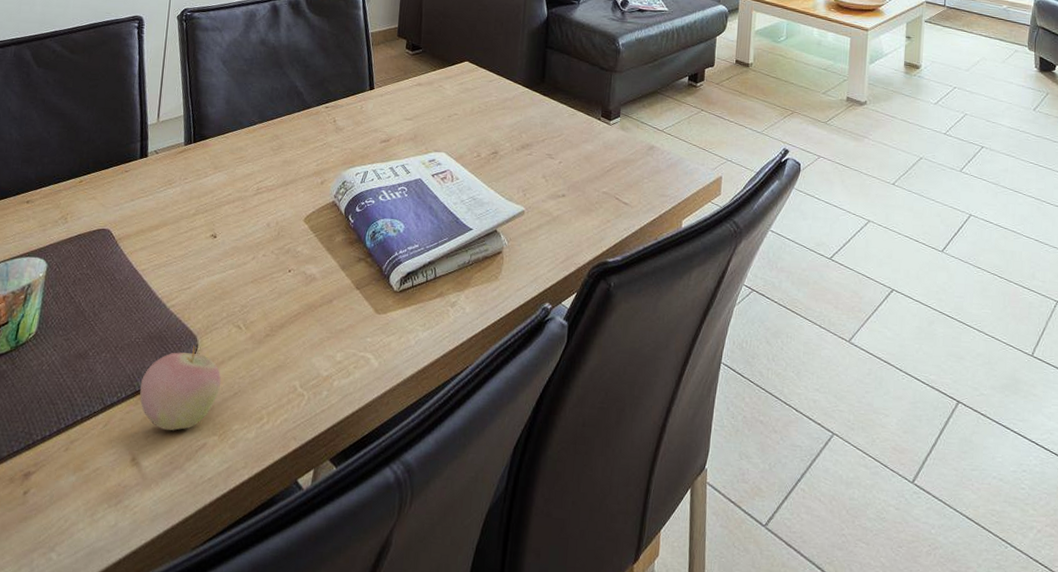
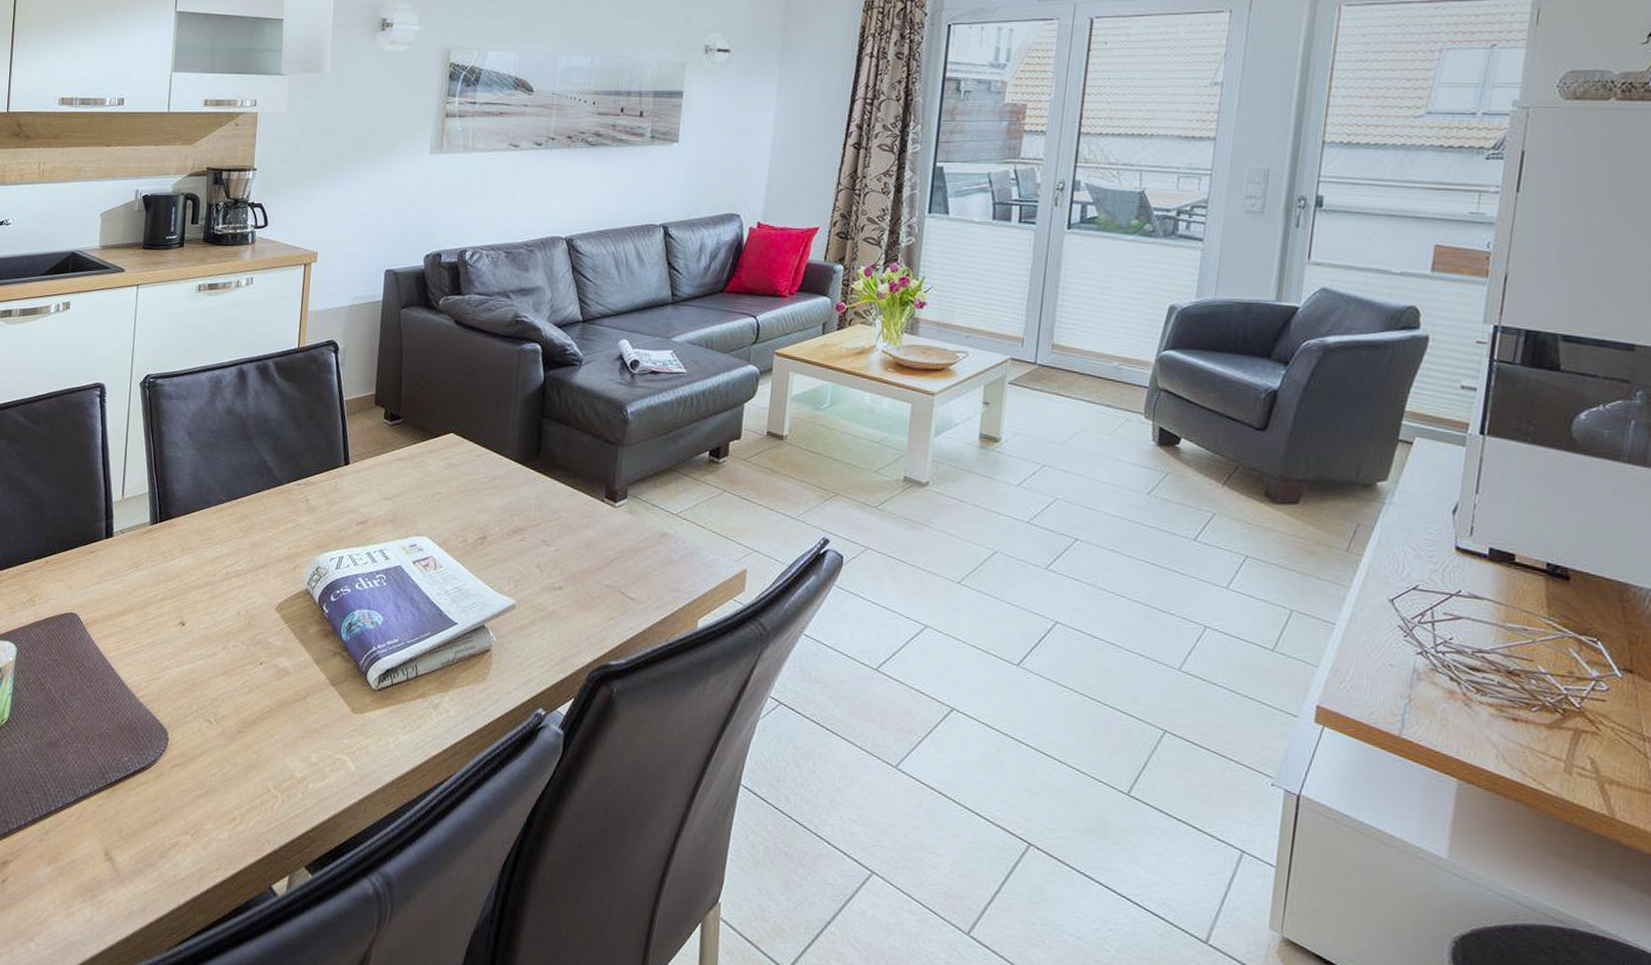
apple: present [139,344,221,431] -> none [111,738,192,827]

